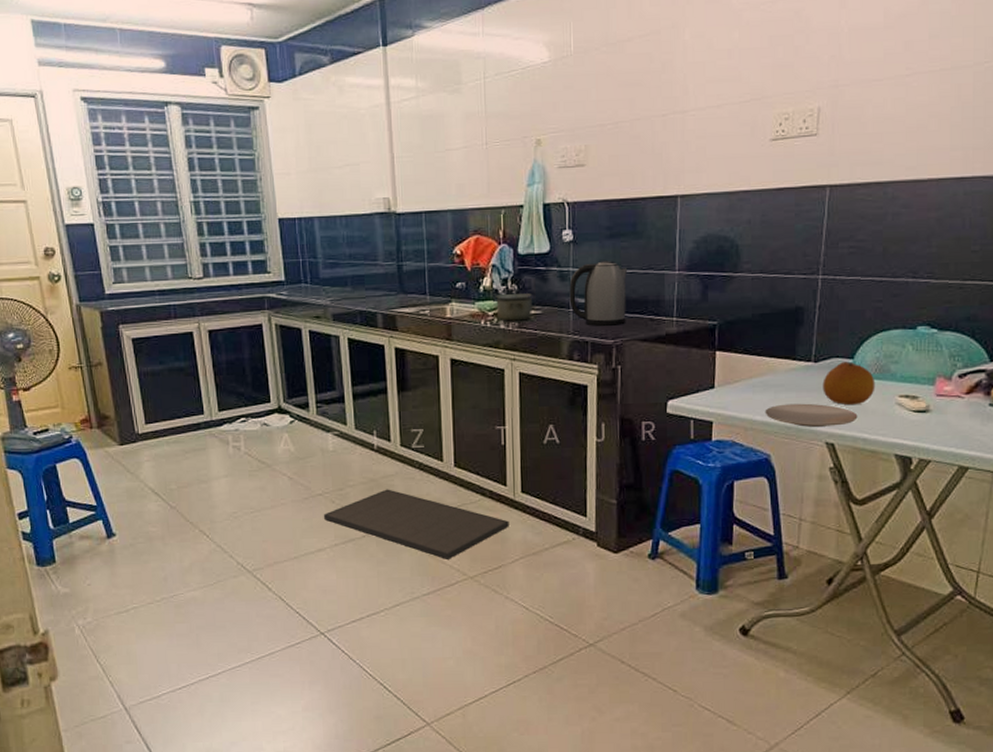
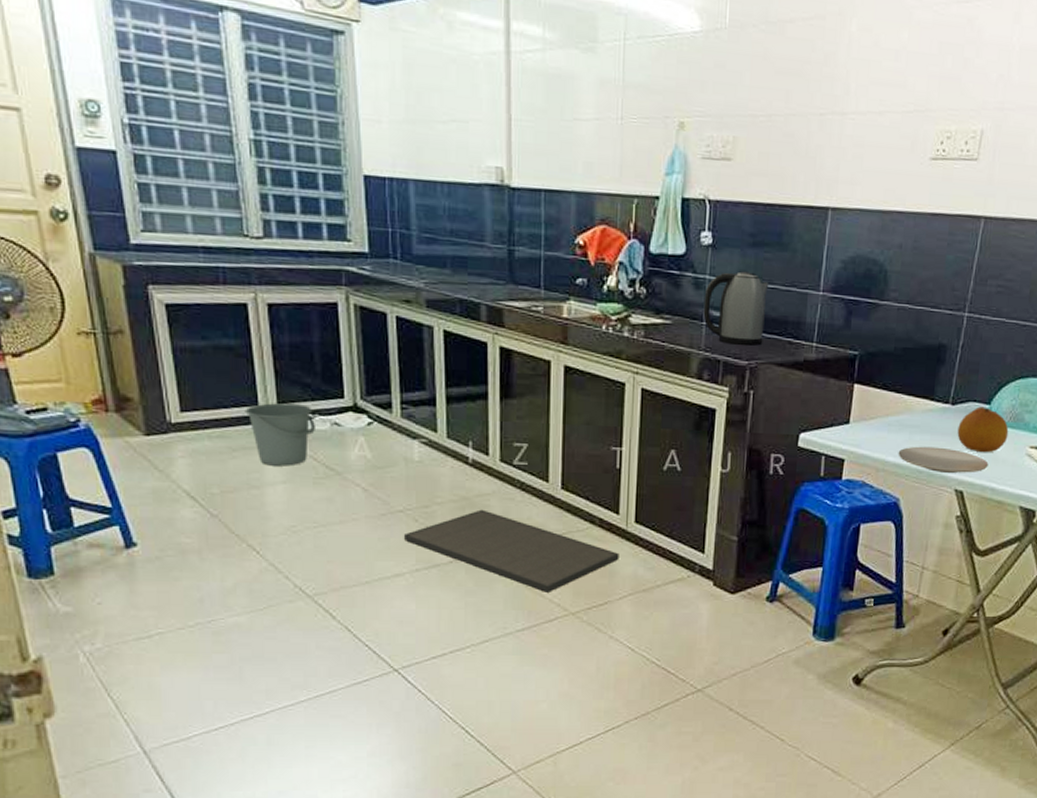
bucket: none [194,410,249,463] -> present [245,403,315,467]
saucepan: present [496,293,532,322] -> none [621,296,662,331]

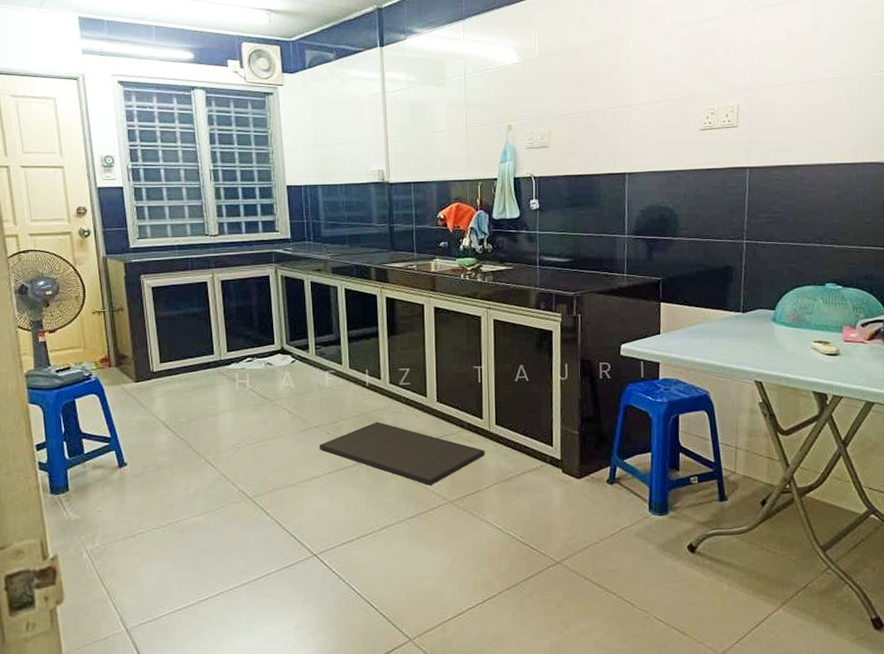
bucket: present [245,403,315,467] -> none [204,351,254,399]
kettle: present [703,271,769,346] -> none [536,225,586,281]
plate: present [898,446,989,473] -> none [703,347,781,368]
fruit: present [957,406,1009,453] -> none [750,312,794,349]

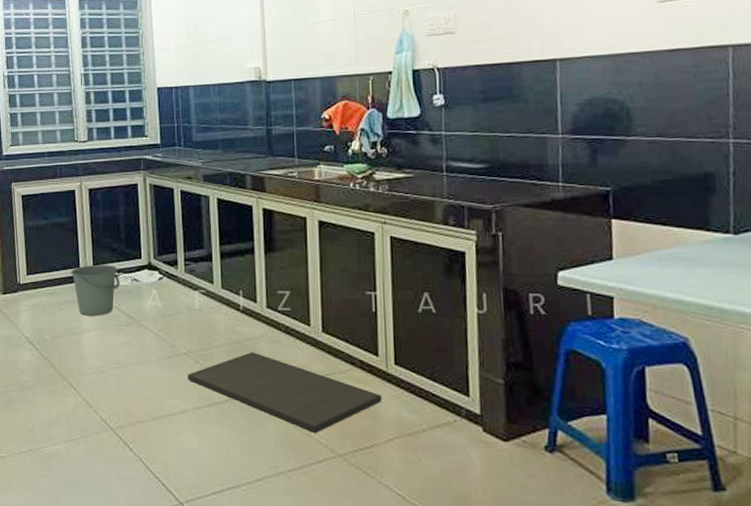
bucket: none [204,351,254,399] -> present [70,265,120,316]

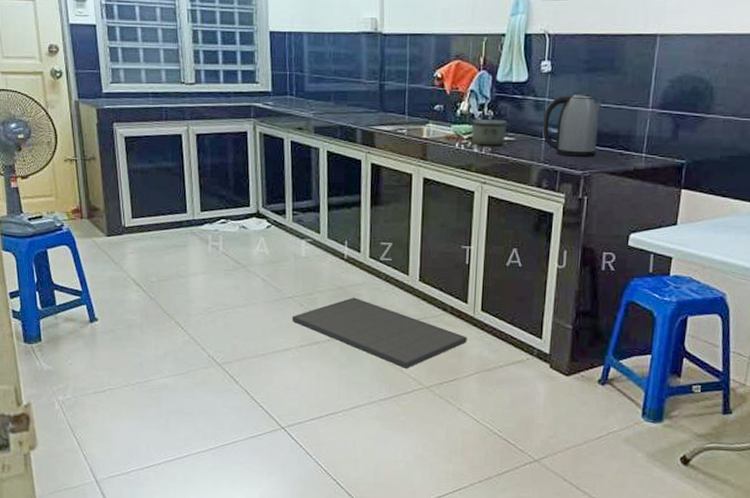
bucket: present [70,265,120,316] -> none [177,211,228,261]
saucepan: none [365,156,403,185] -> present [472,118,507,147]
kettle: none [442,124,506,191] -> present [542,93,602,158]

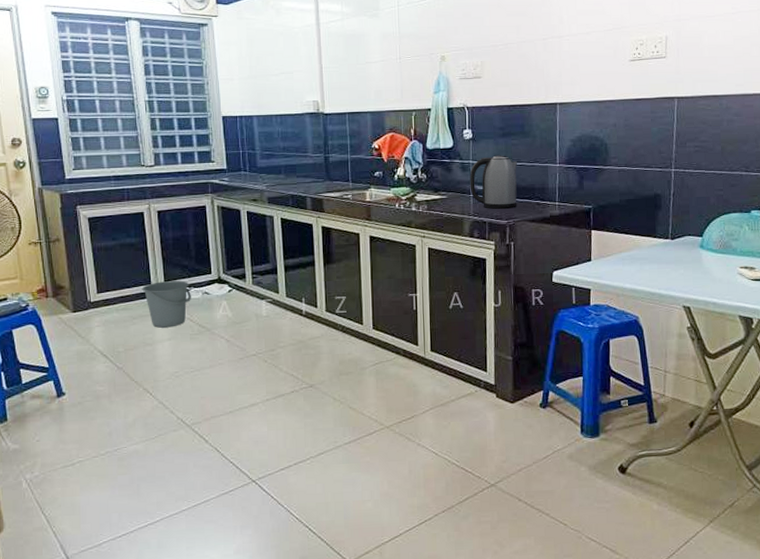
bucket: none [177,211,228,261] -> present [142,281,191,328]
doormat: present [291,297,467,368] -> none [256,349,421,411]
saucepan: present [472,118,507,147] -> none [408,181,439,205]

